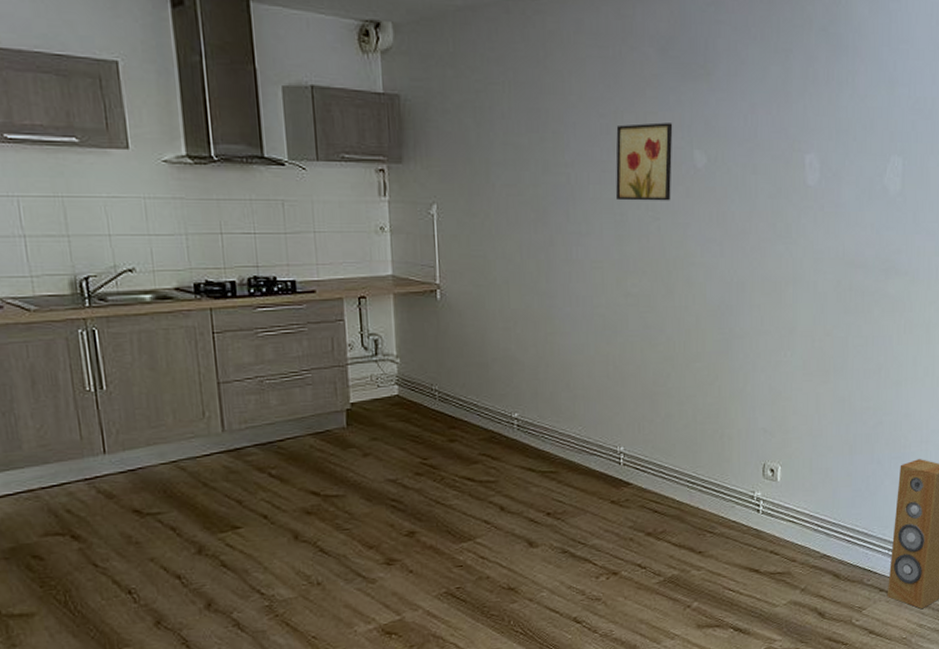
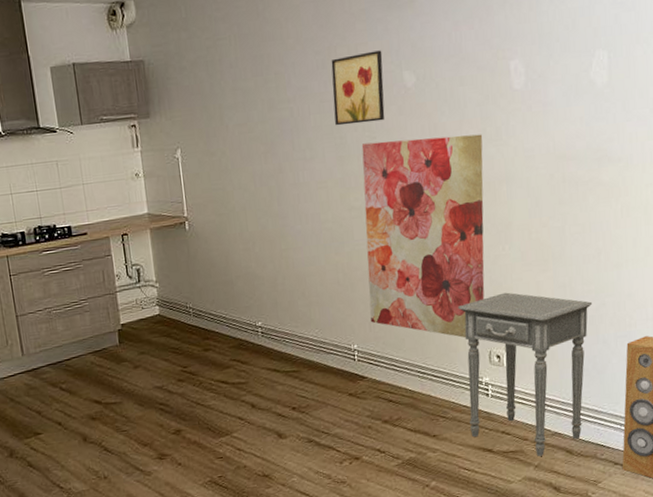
wall art: none [640,224,772,452] -> present [361,134,485,340]
side table: none [733,402,870,579] -> present [457,292,593,457]

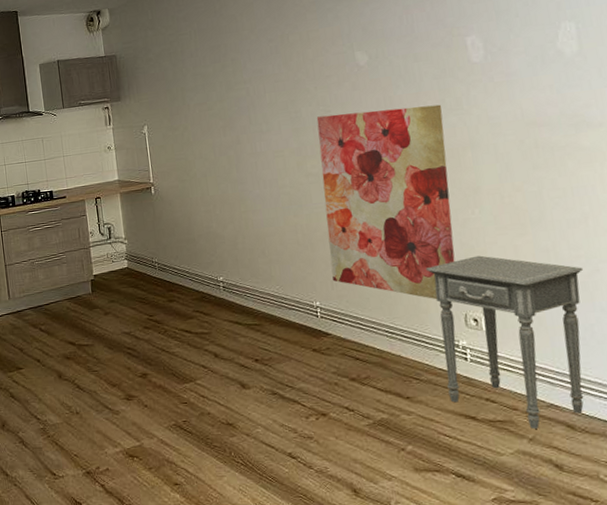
wall art: present [331,50,385,126] -> none [284,35,339,102]

